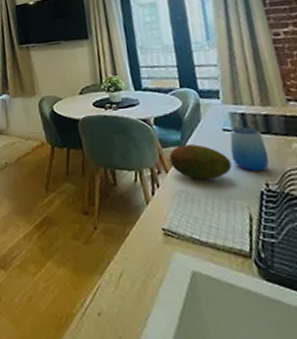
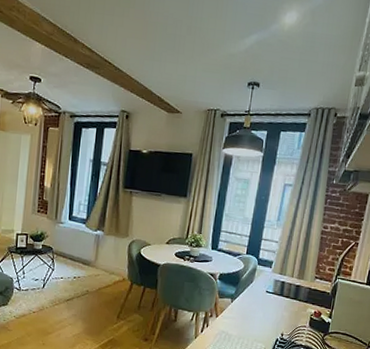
fruit: present [169,143,232,180] -> none [221,298,264,326]
cup: present [230,127,270,171] -> none [265,291,291,325]

